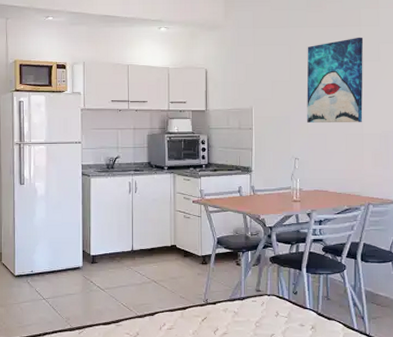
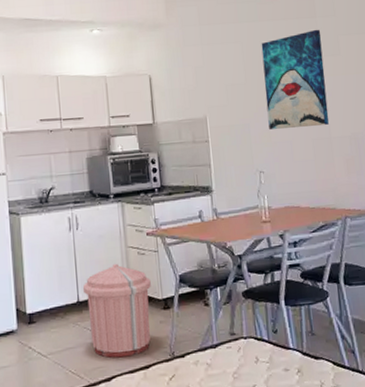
trash can: none [136,223,193,298] -> present [82,263,151,358]

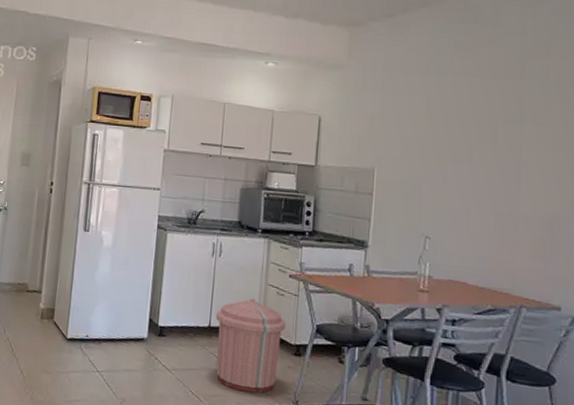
wall art: present [261,29,329,129] -> none [445,92,527,200]

